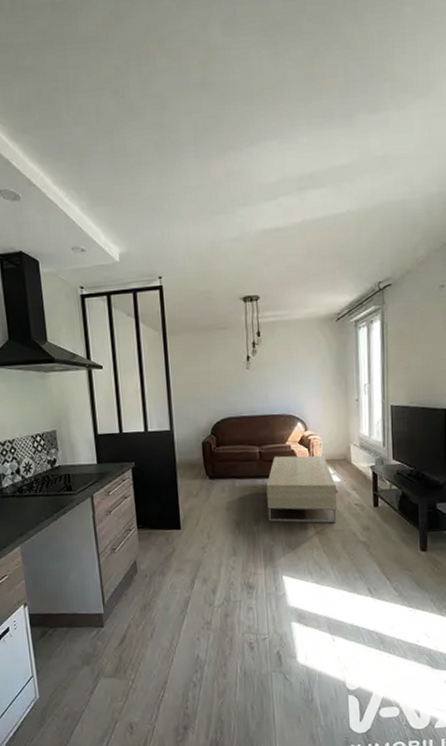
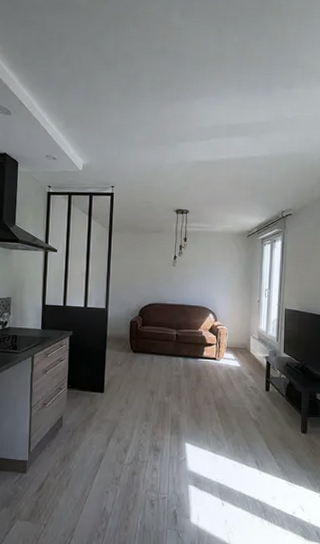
coffee table: present [266,455,338,524] -> none [178,339,238,401]

